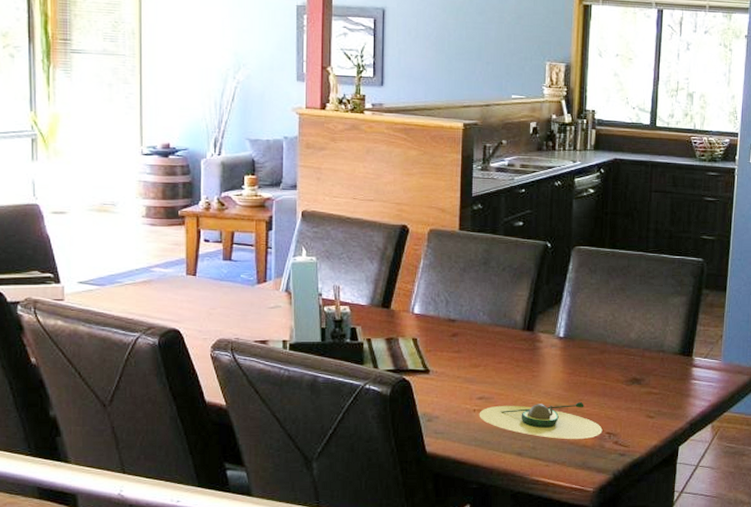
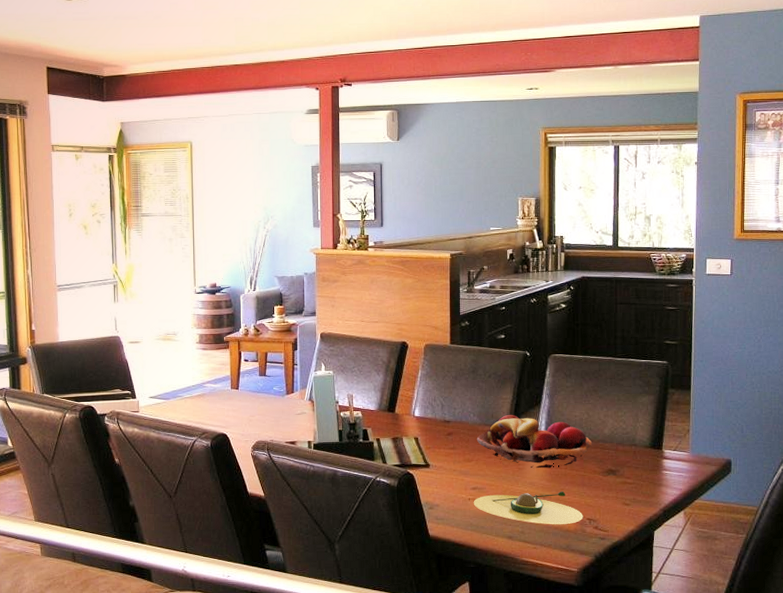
fruit basket: none [485,315,616,376] -> present [476,415,592,468]

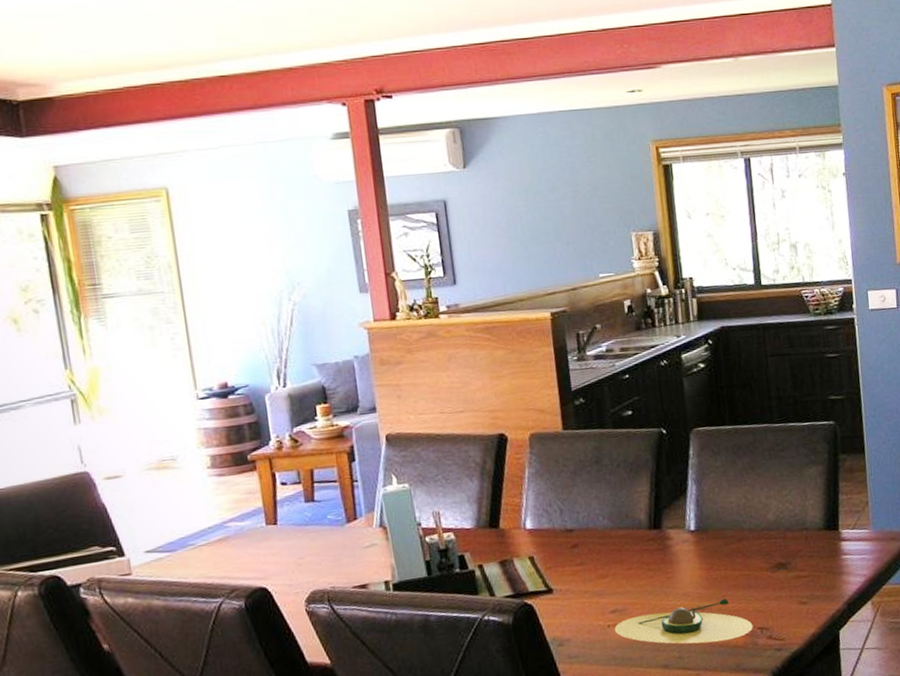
fruit basket: present [476,415,592,468] -> none [609,511,754,575]

